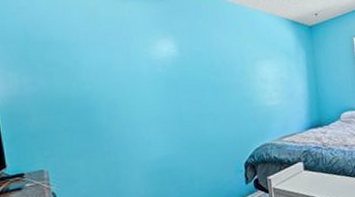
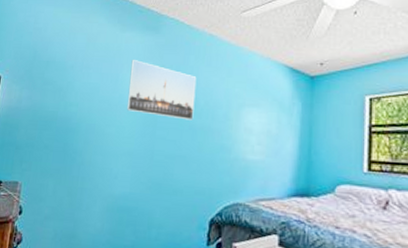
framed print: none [140,29,213,81] -> present [126,60,197,120]

